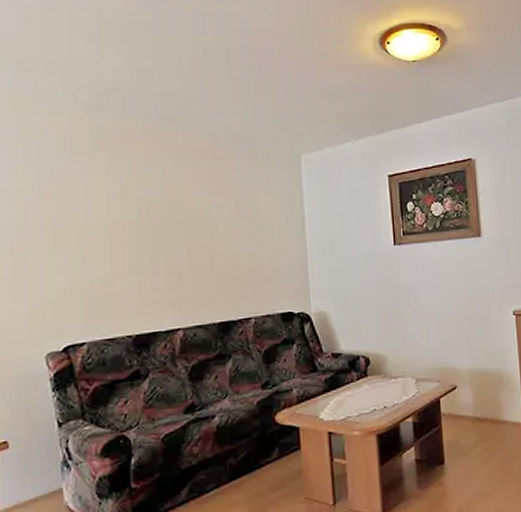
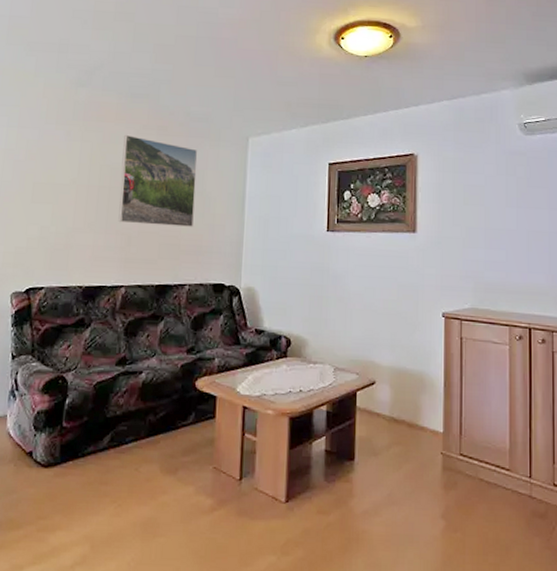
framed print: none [158,162,251,261] -> present [118,134,198,227]

